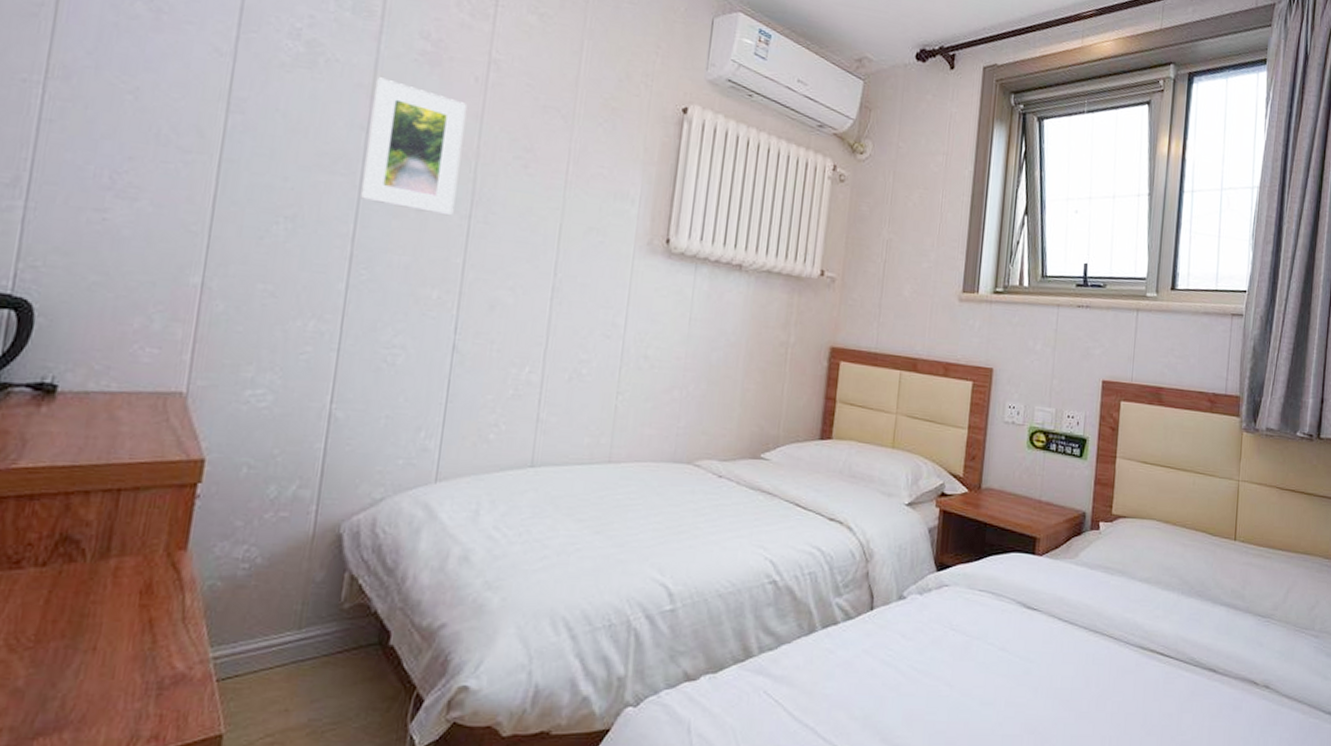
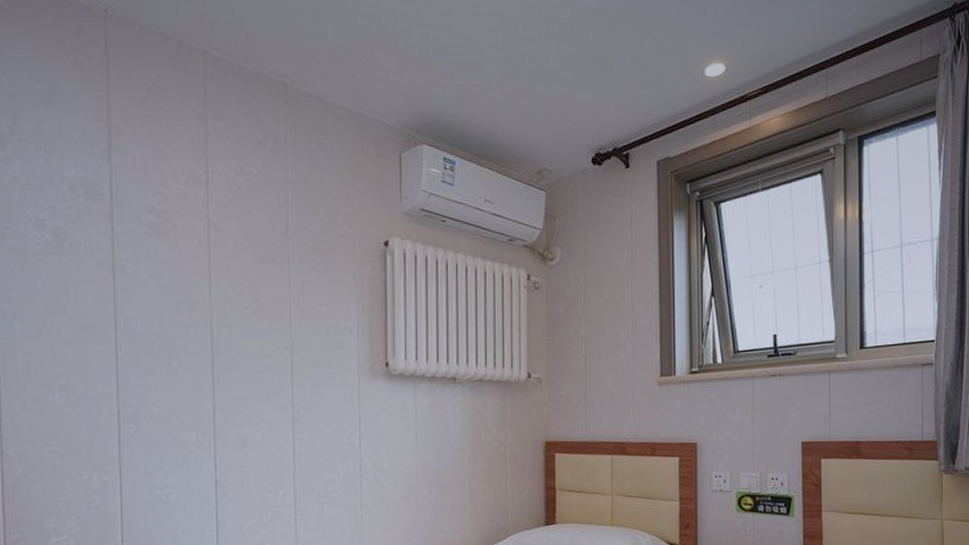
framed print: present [361,77,466,216] -> none [114,253,198,368]

